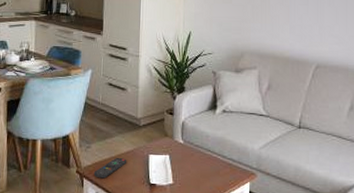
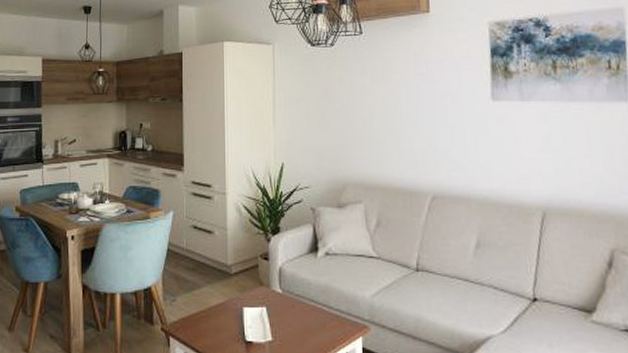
remote control: present [93,157,127,179] -> none [181,311,218,337]

